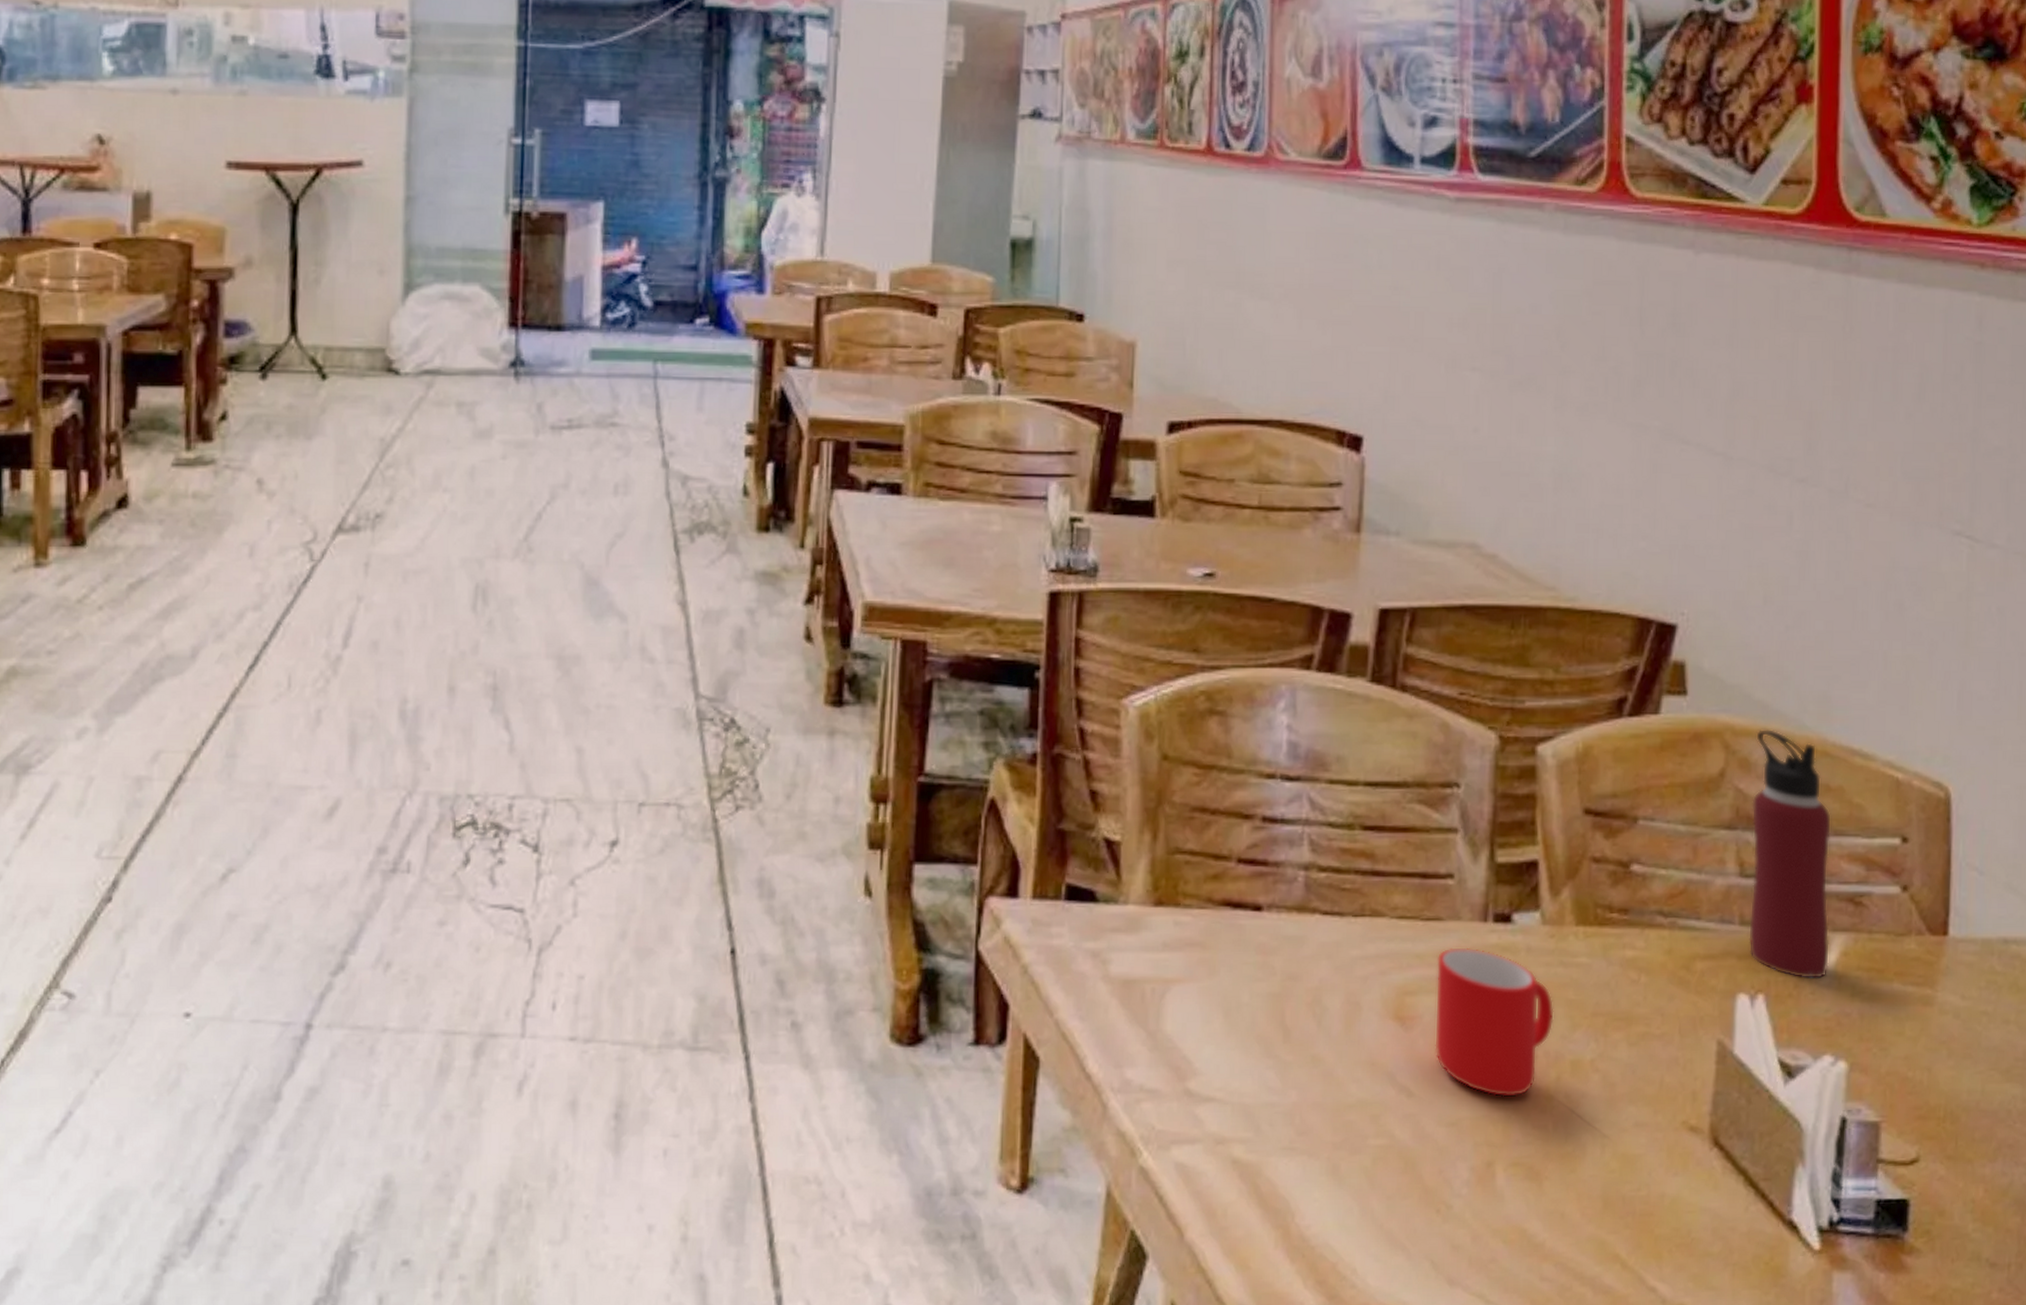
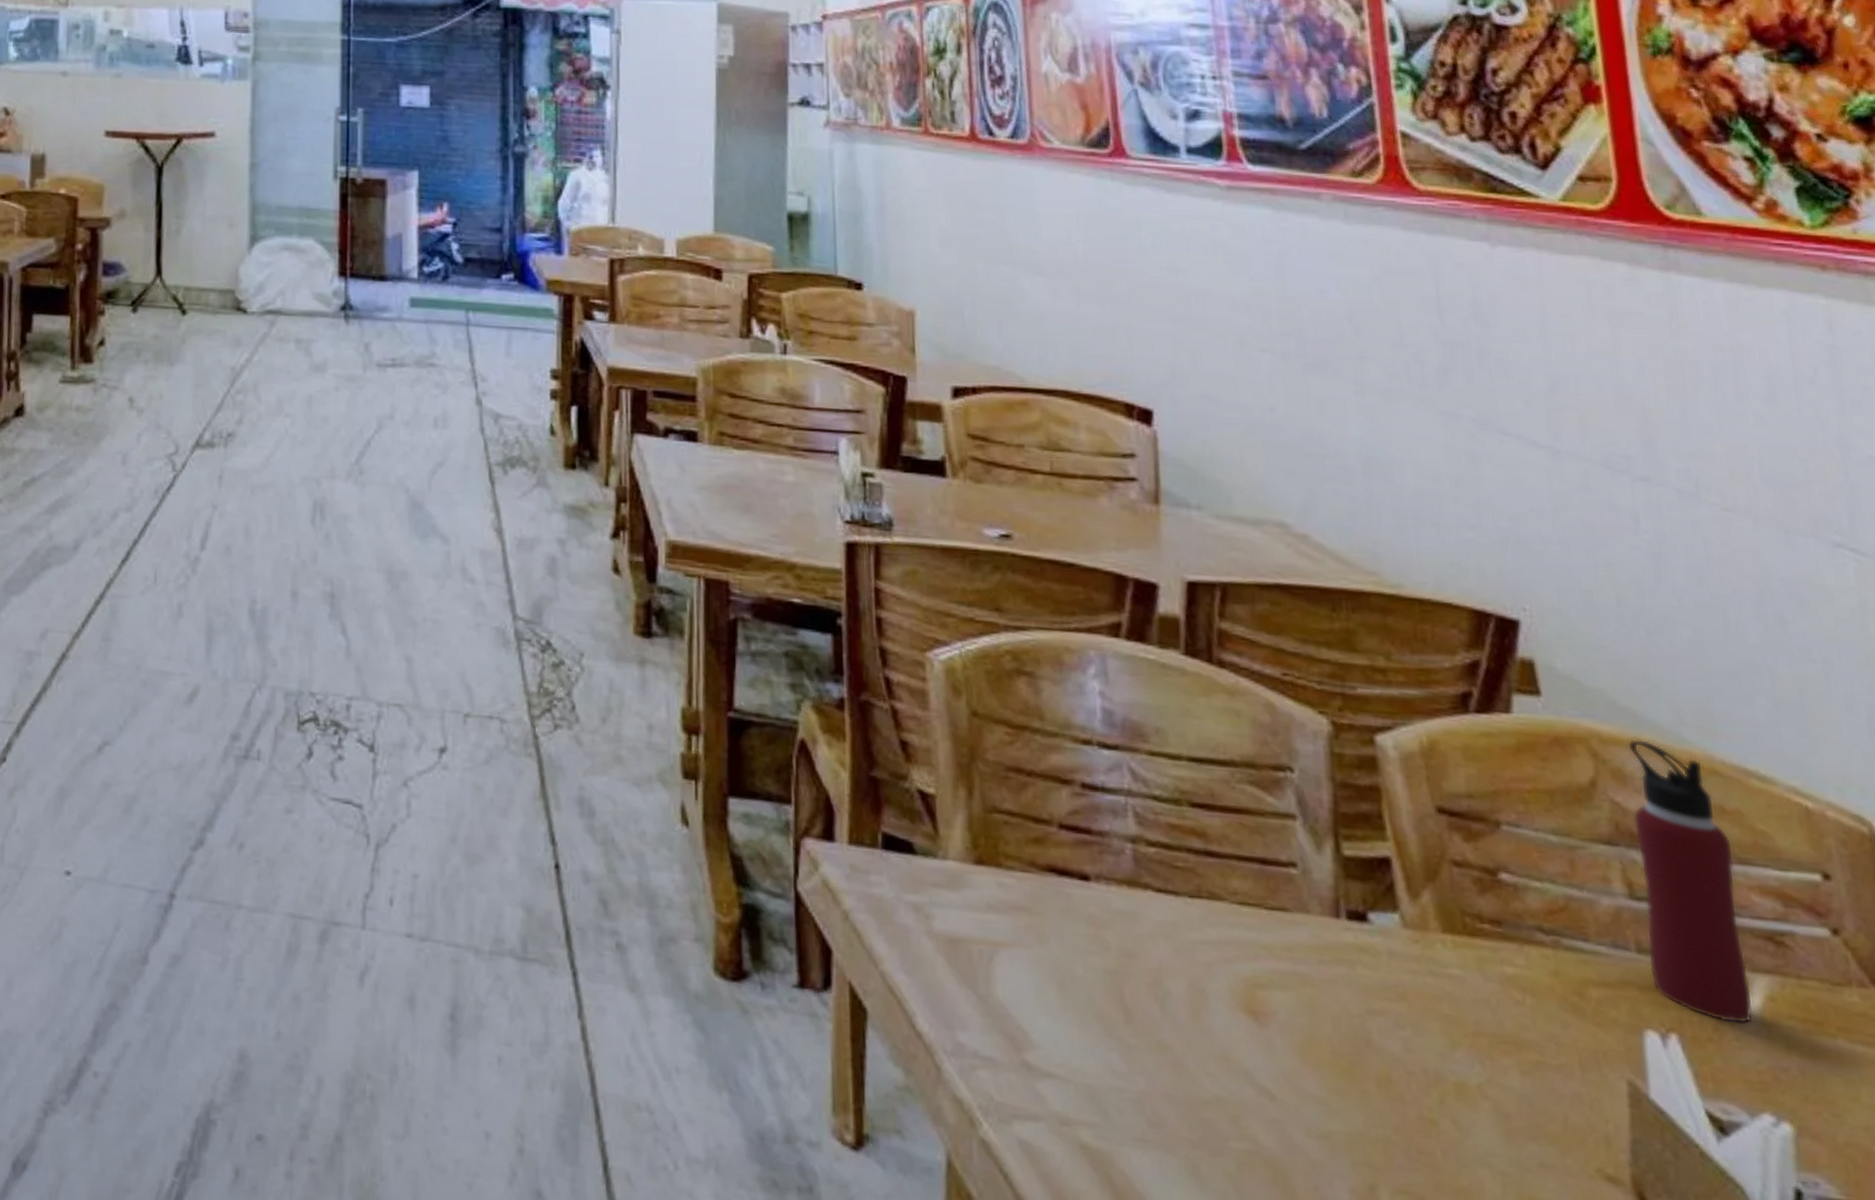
cup: present [1435,947,1554,1097] -> none [1286,941,1429,1115]

